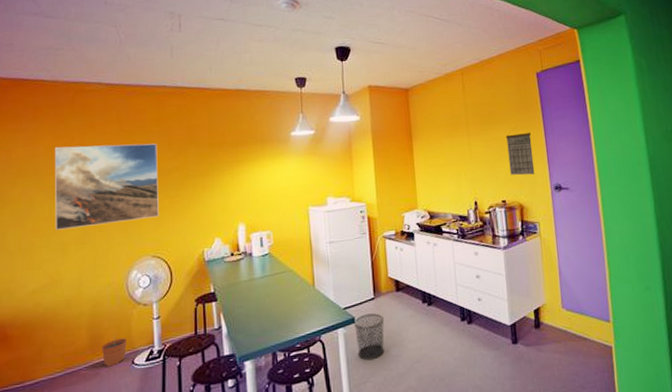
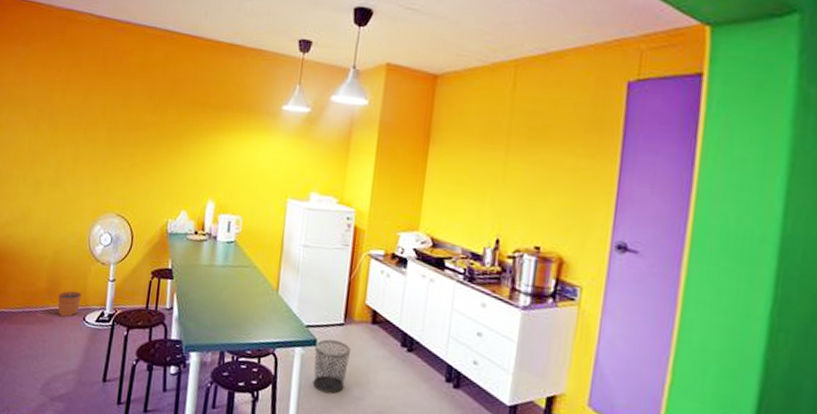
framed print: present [55,143,159,230] -> none [32,78,139,174]
calendar: present [506,132,535,176] -> none [555,160,599,222]

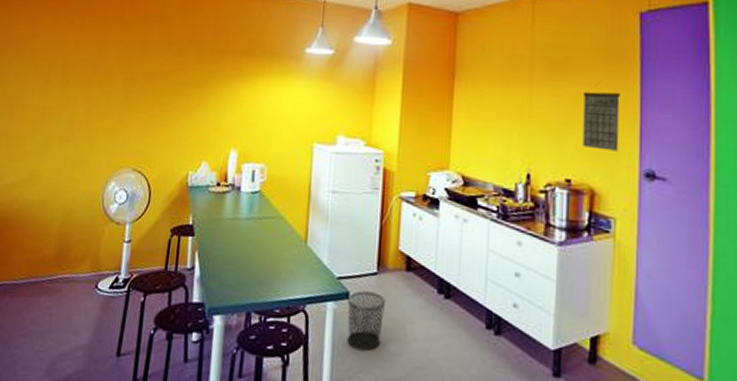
plant pot: present [57,285,82,317] -> none [67,249,94,286]
calendar: none [555,160,599,222] -> present [583,91,620,151]

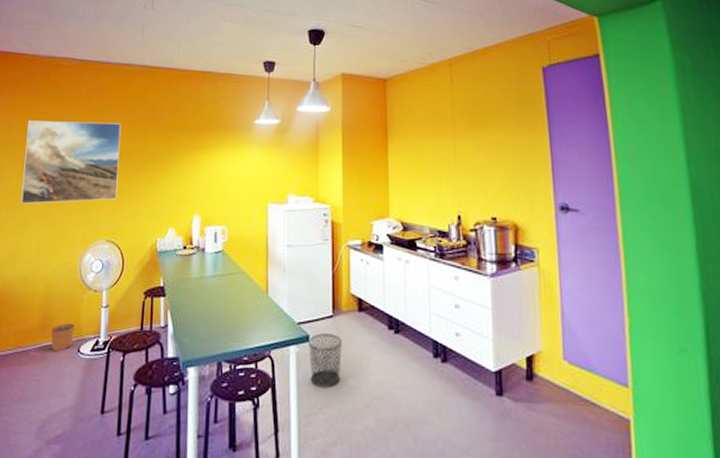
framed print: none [42,30,157,126] -> present [21,120,121,204]
plant pot: none [67,249,94,286] -> present [50,317,75,352]
calendar: present [583,91,620,151] -> none [501,137,535,189]

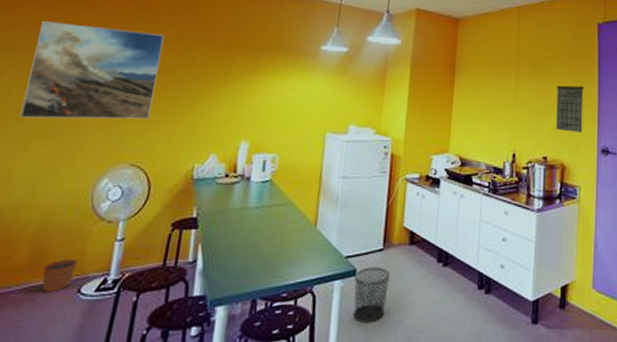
calendar: none [501,137,535,189] -> present [556,85,584,133]

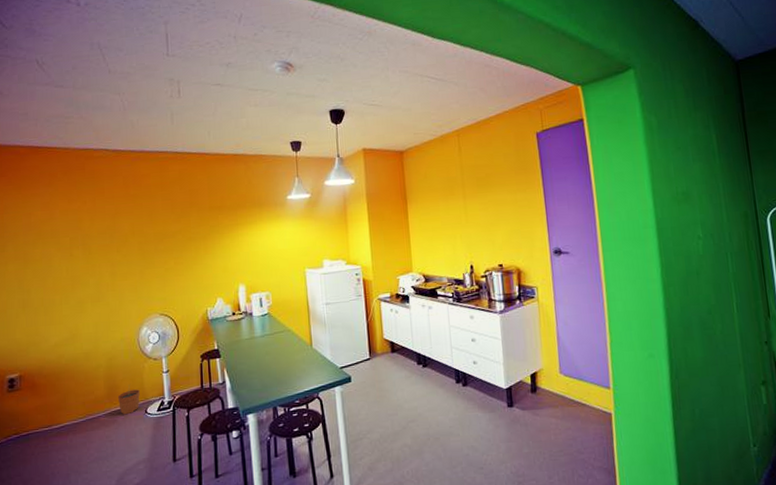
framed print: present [20,21,165,120] -> none [69,207,165,289]
waste bin: present [353,267,390,323] -> none [349,373,380,418]
calendar: present [556,85,584,133] -> none [504,194,534,239]

